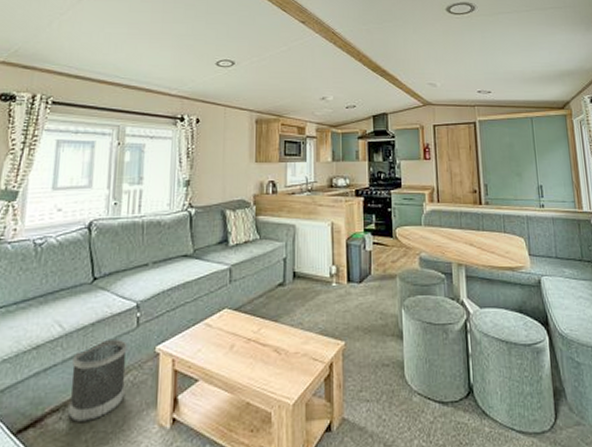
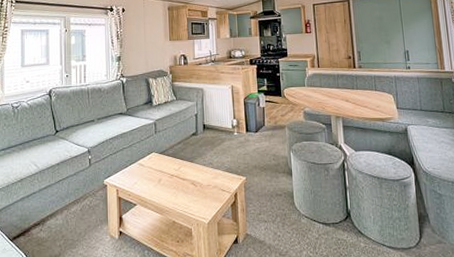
wastebasket: present [68,338,128,422] -> none [46,174,84,232]

